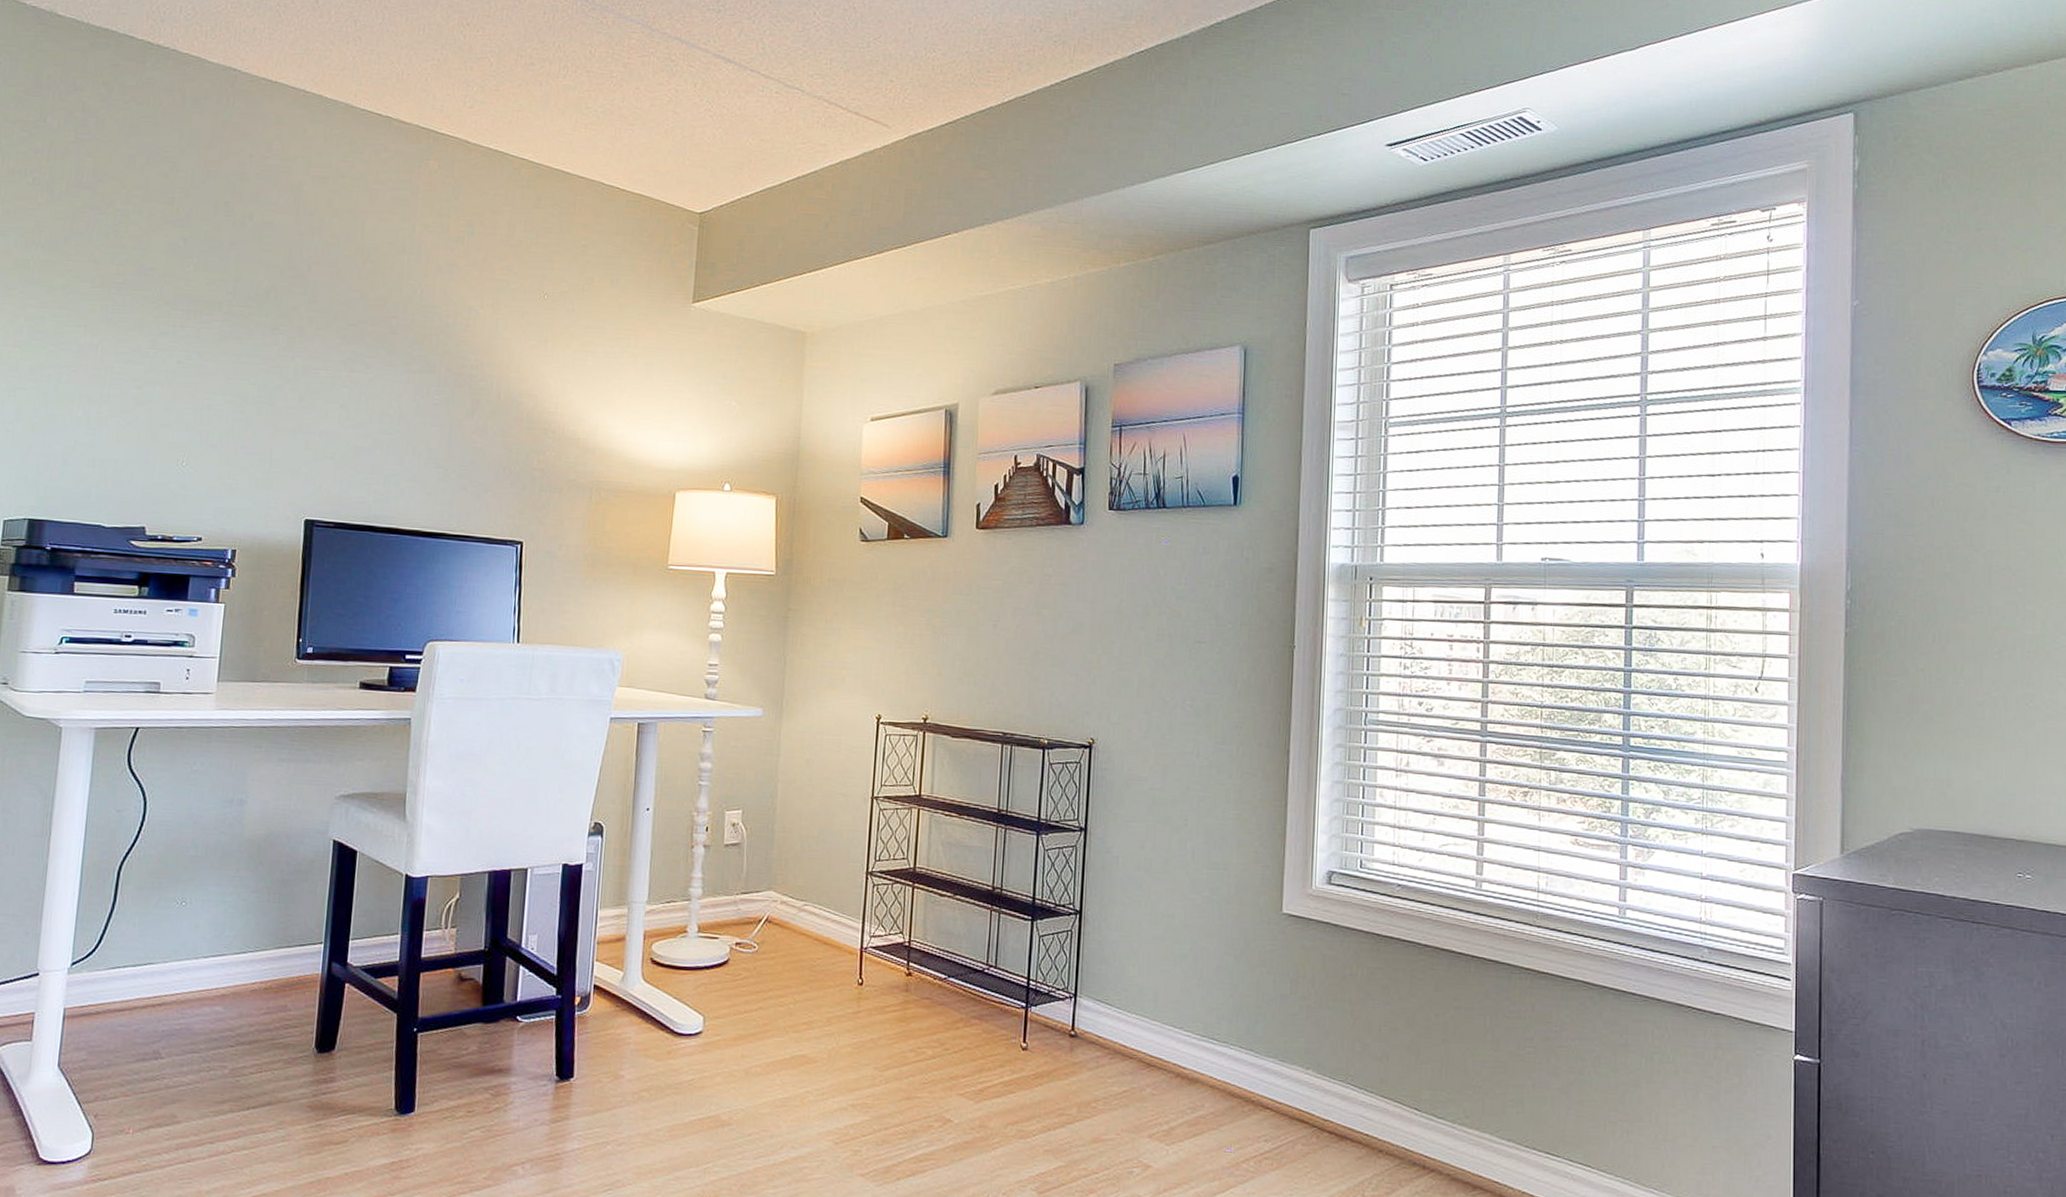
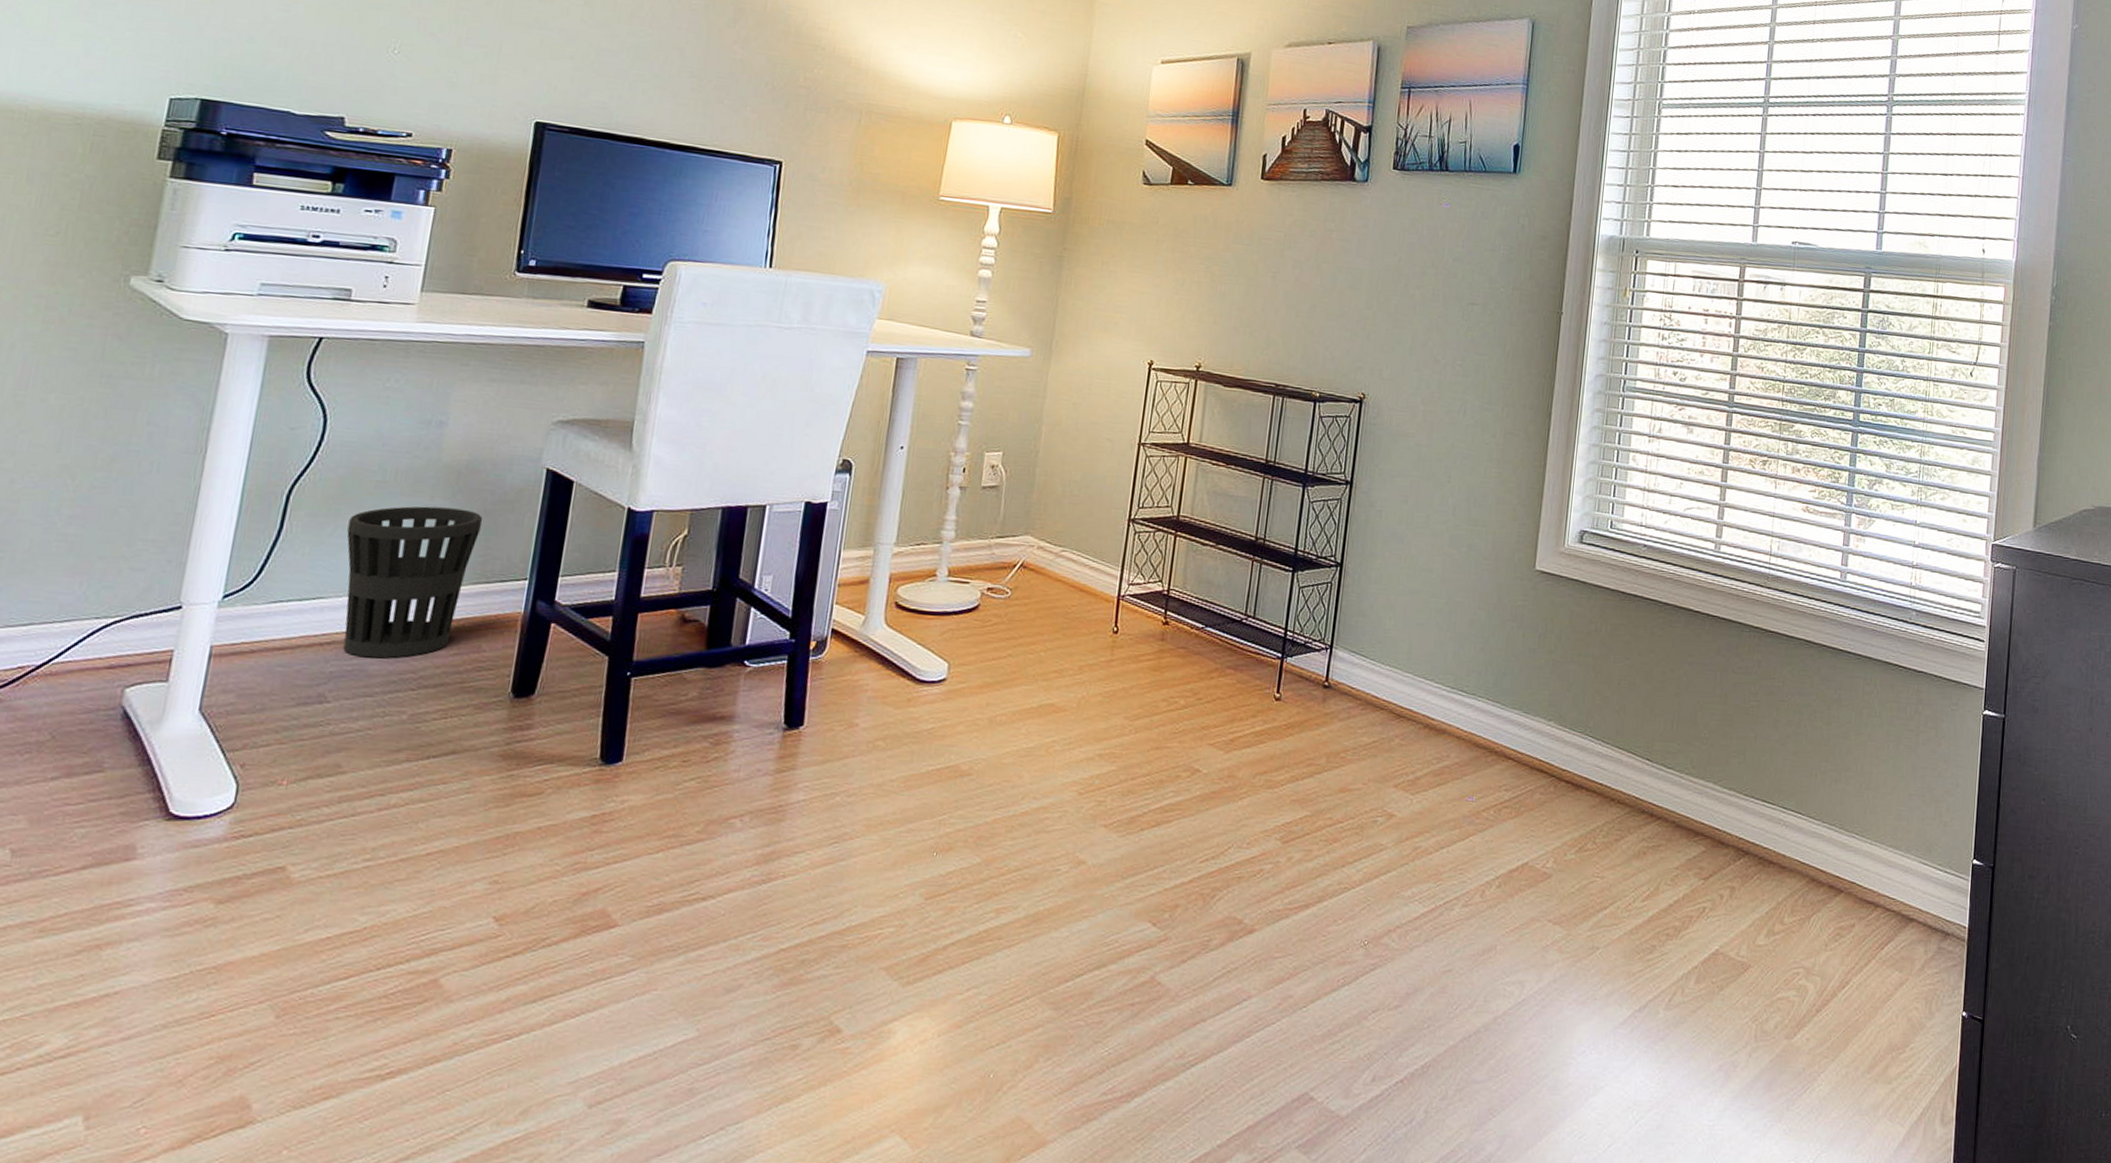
wastebasket: none [169,878,281,1018] -> present [343,506,482,659]

